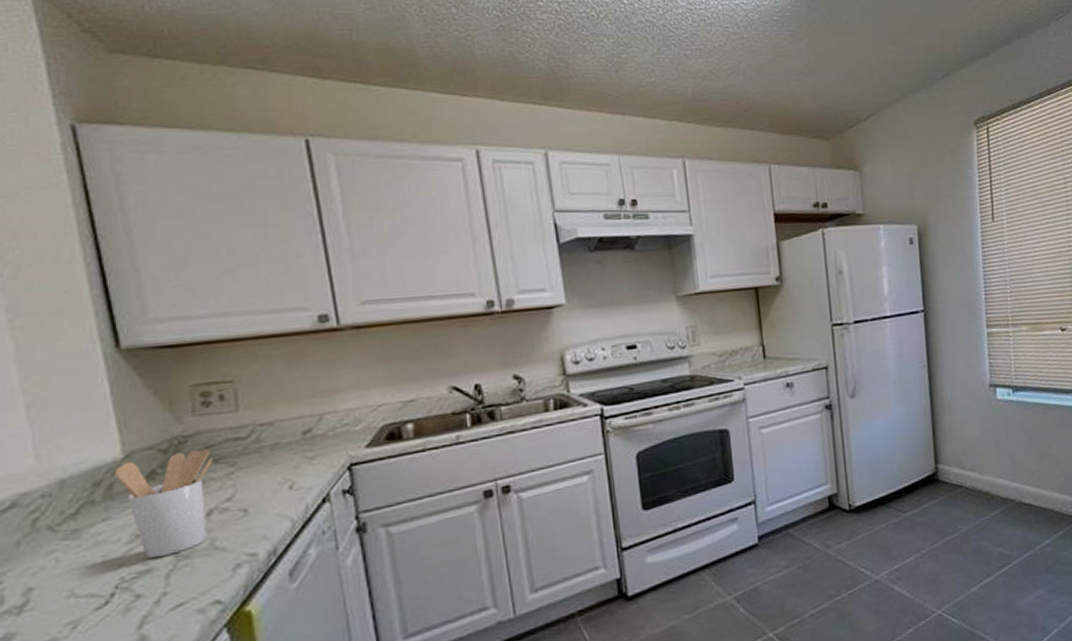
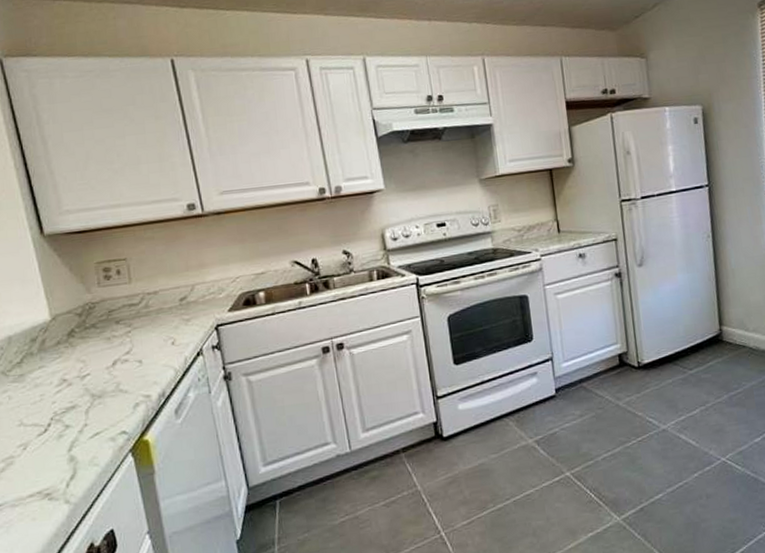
utensil holder: present [114,448,212,559] -> none [45,312,115,398]

